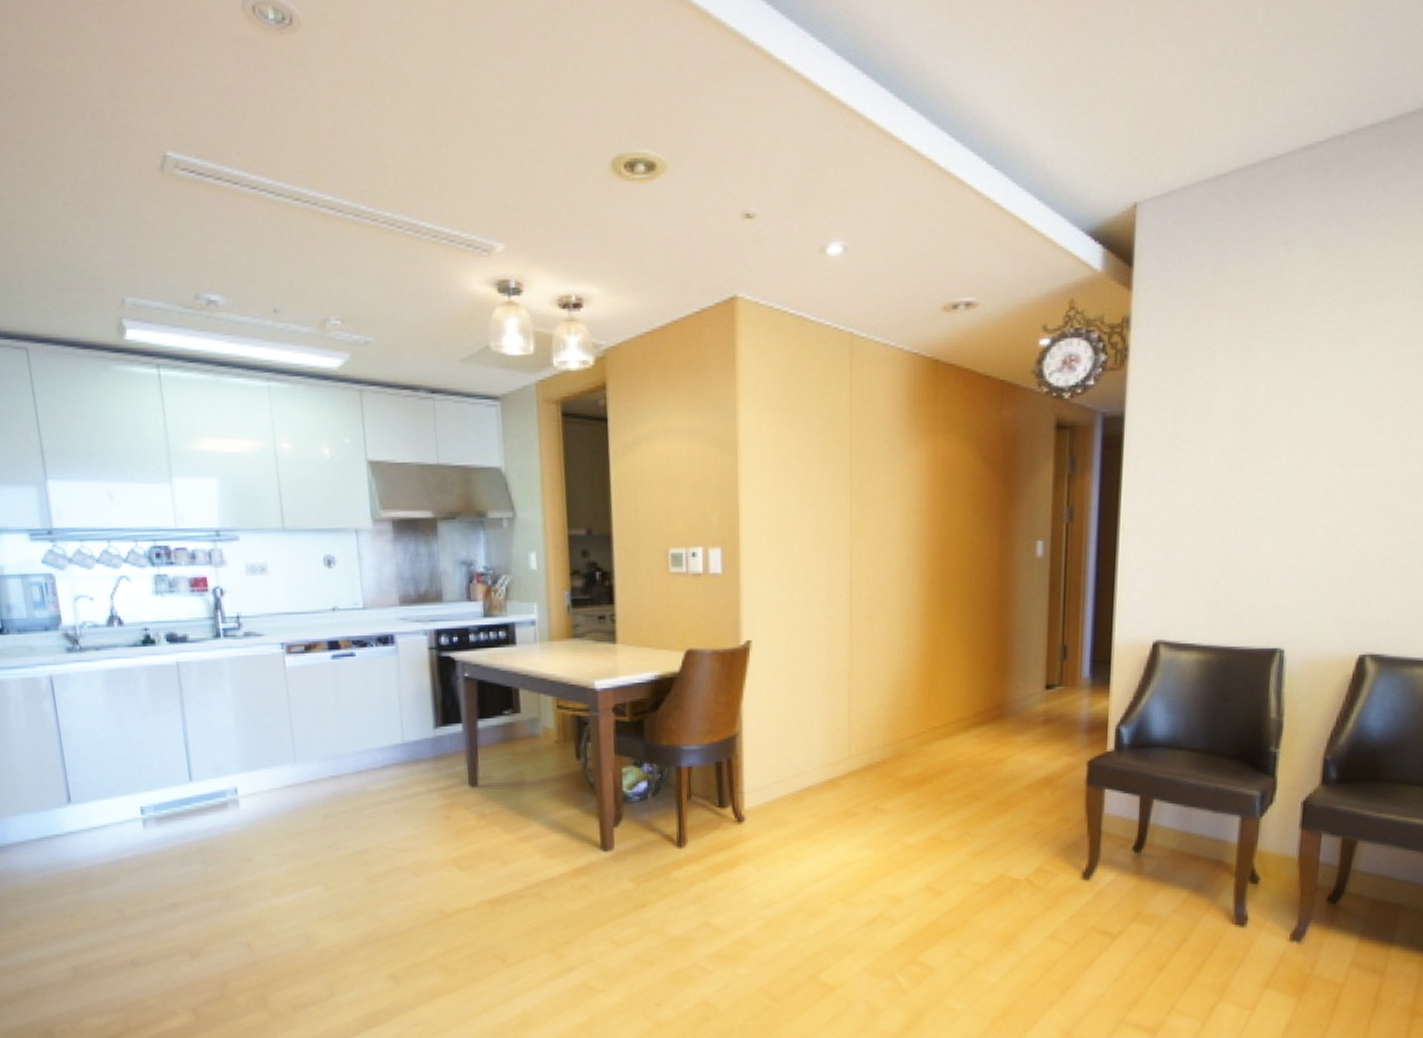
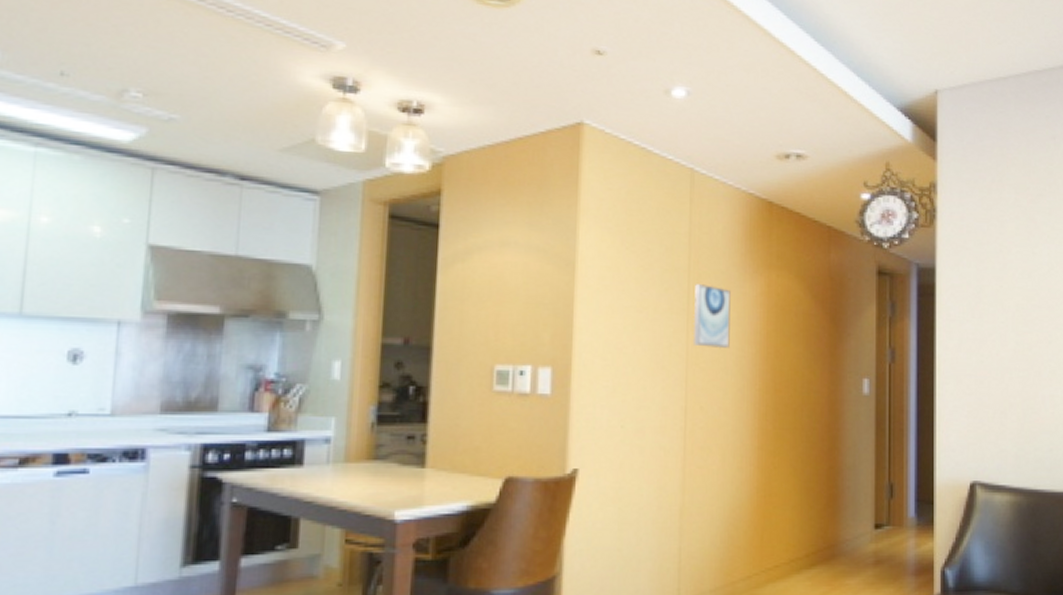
wall art: none [856,455,895,520] -> present [692,284,731,349]

